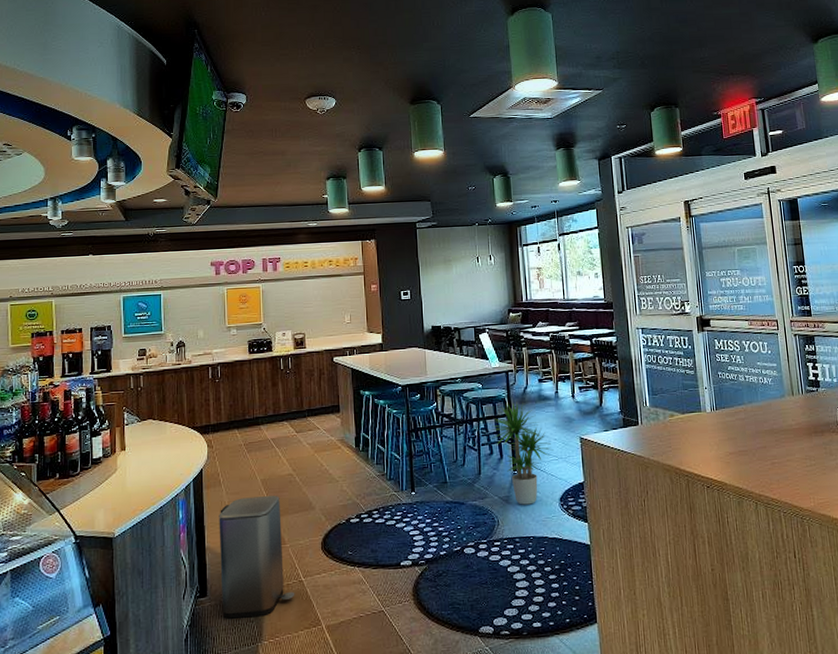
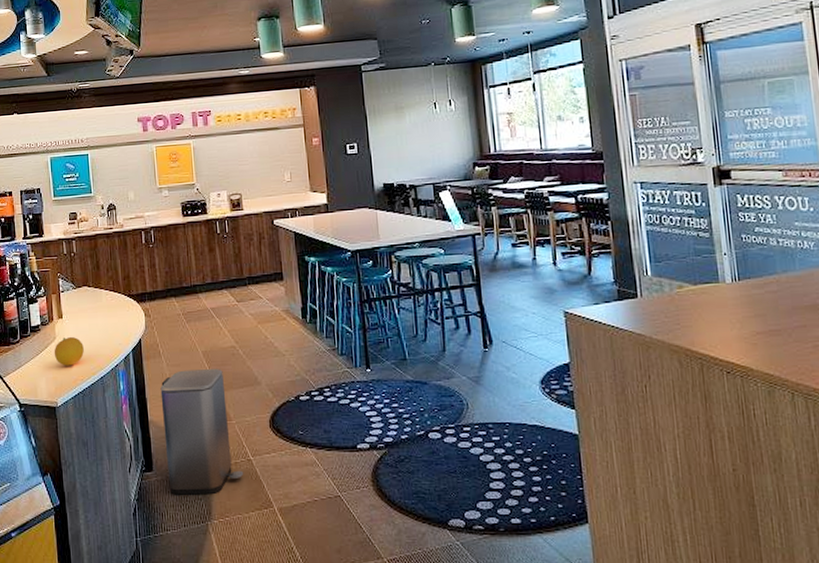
fruit: none [114,468,145,497] -> present [54,336,84,366]
potted plant: present [491,401,554,505] -> none [456,269,532,387]

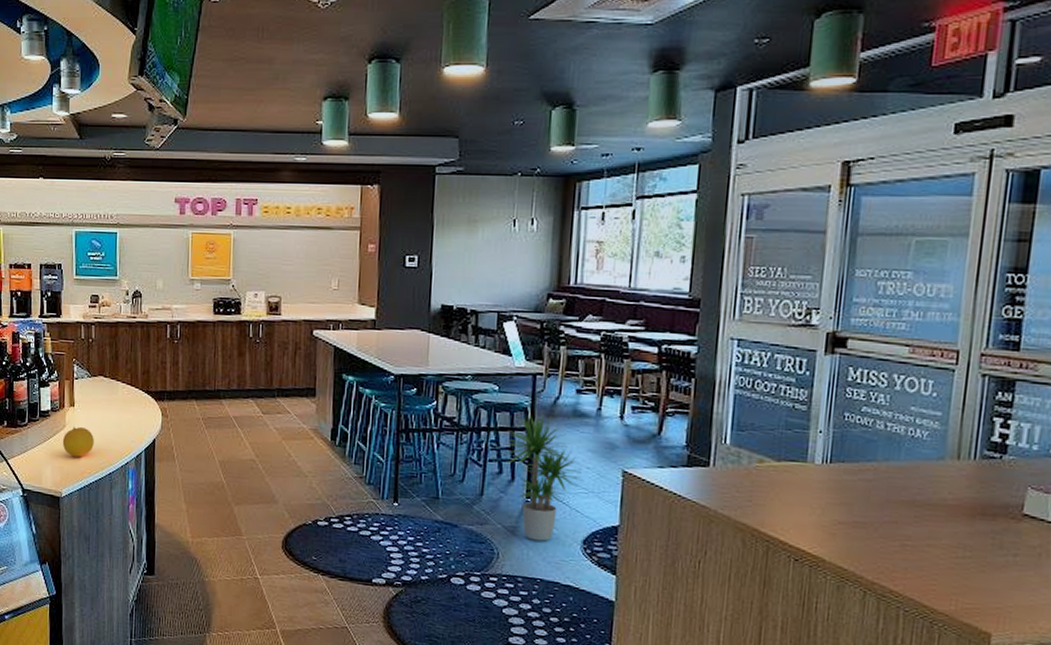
pedal bin: present [160,369,244,495] -> none [169,477,249,607]
potted plant: none [456,269,532,387] -> present [502,413,584,542]

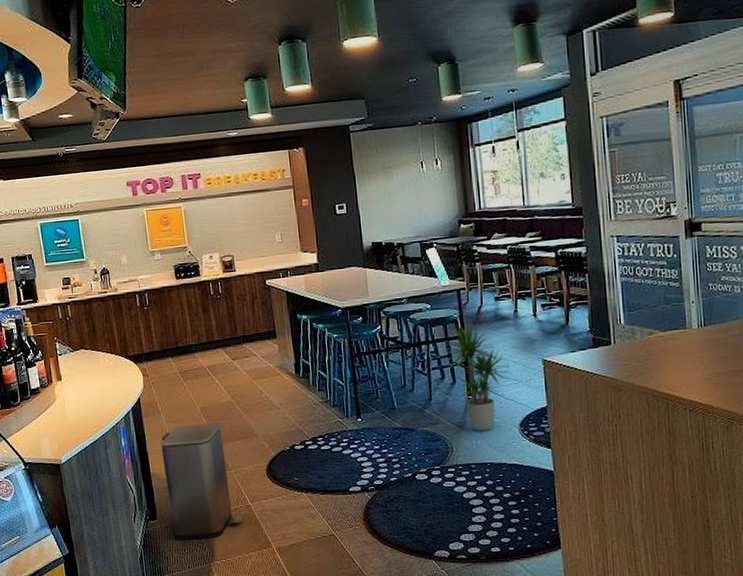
fruit: present [62,426,94,457] -> none [55,397,85,426]
pedal bin: none [169,477,249,607] -> present [160,423,244,540]

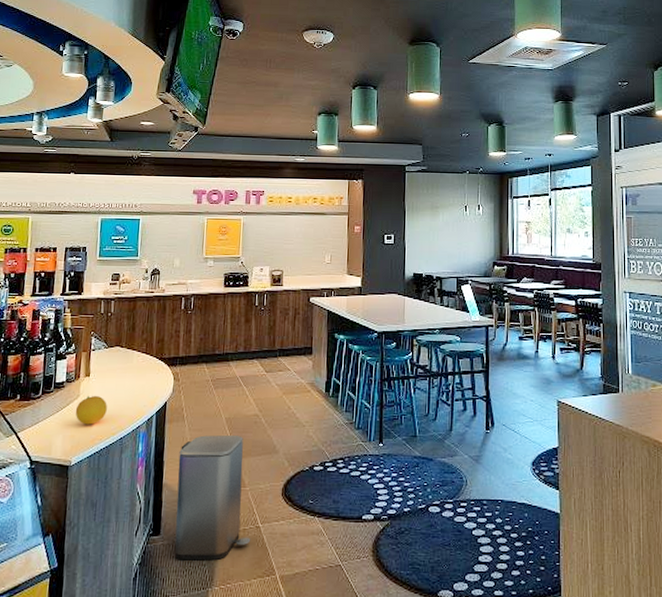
fruit: none [55,397,85,426] -> present [75,395,107,425]
potted plant: present [442,322,513,431] -> none [465,358,529,466]

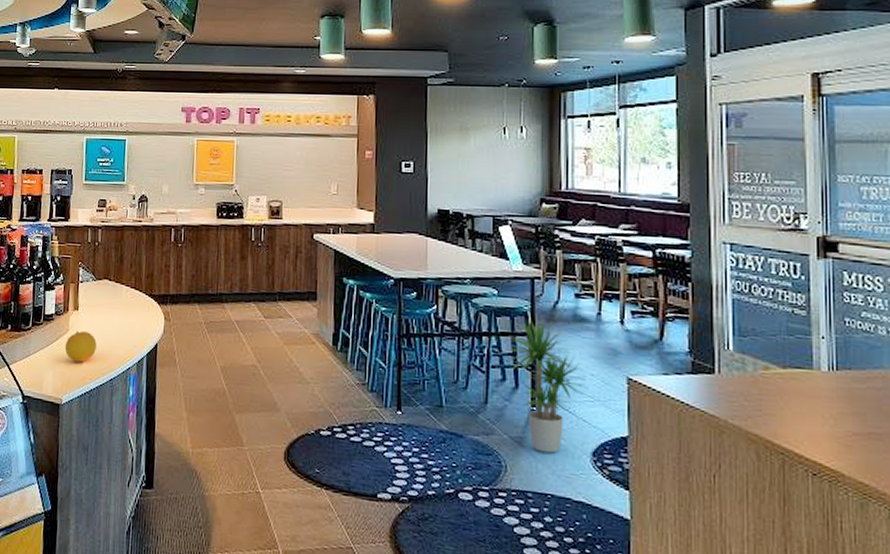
pedal bin: present [174,435,251,561] -> none [168,383,250,524]
potted plant: none [465,358,529,466] -> present [504,318,589,454]

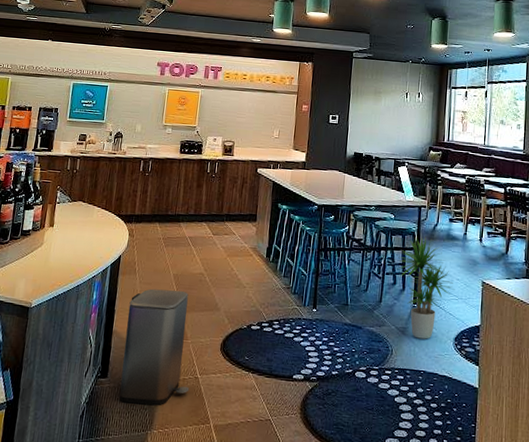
fruit: present [64,330,97,363] -> none [38,244,68,271]
pedal bin: none [168,383,250,524] -> present [119,288,190,406]

